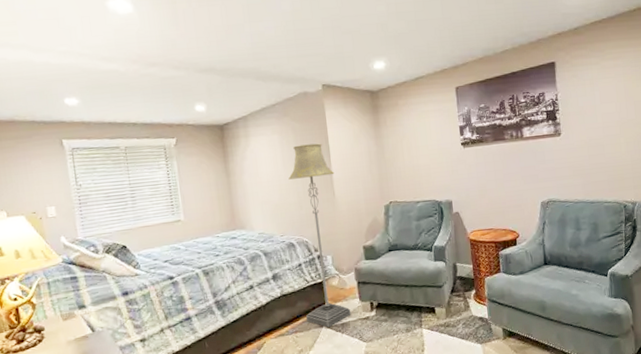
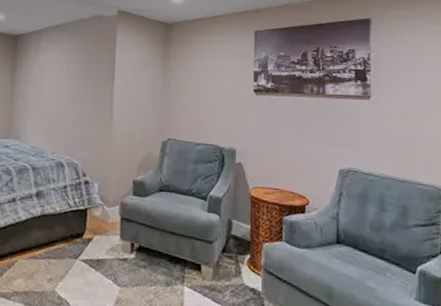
floor lamp: present [288,143,351,328] -> none [61,65,116,261]

